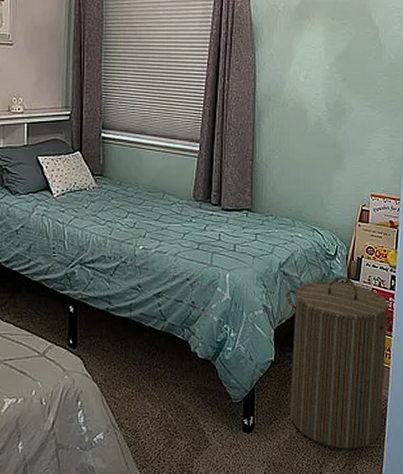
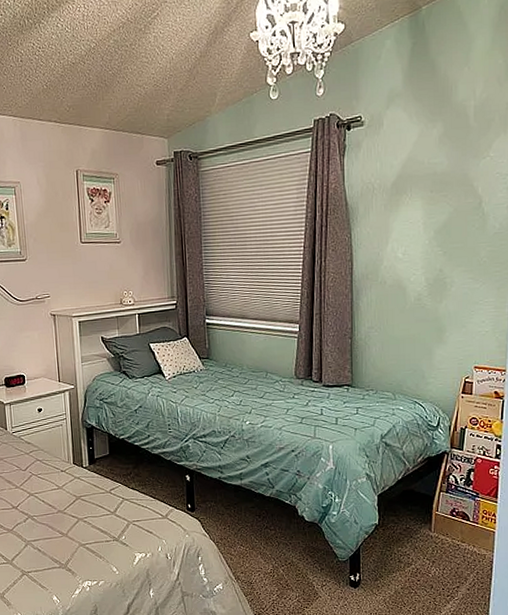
laundry hamper: present [286,276,394,449] -> none [388,446,500,605]

